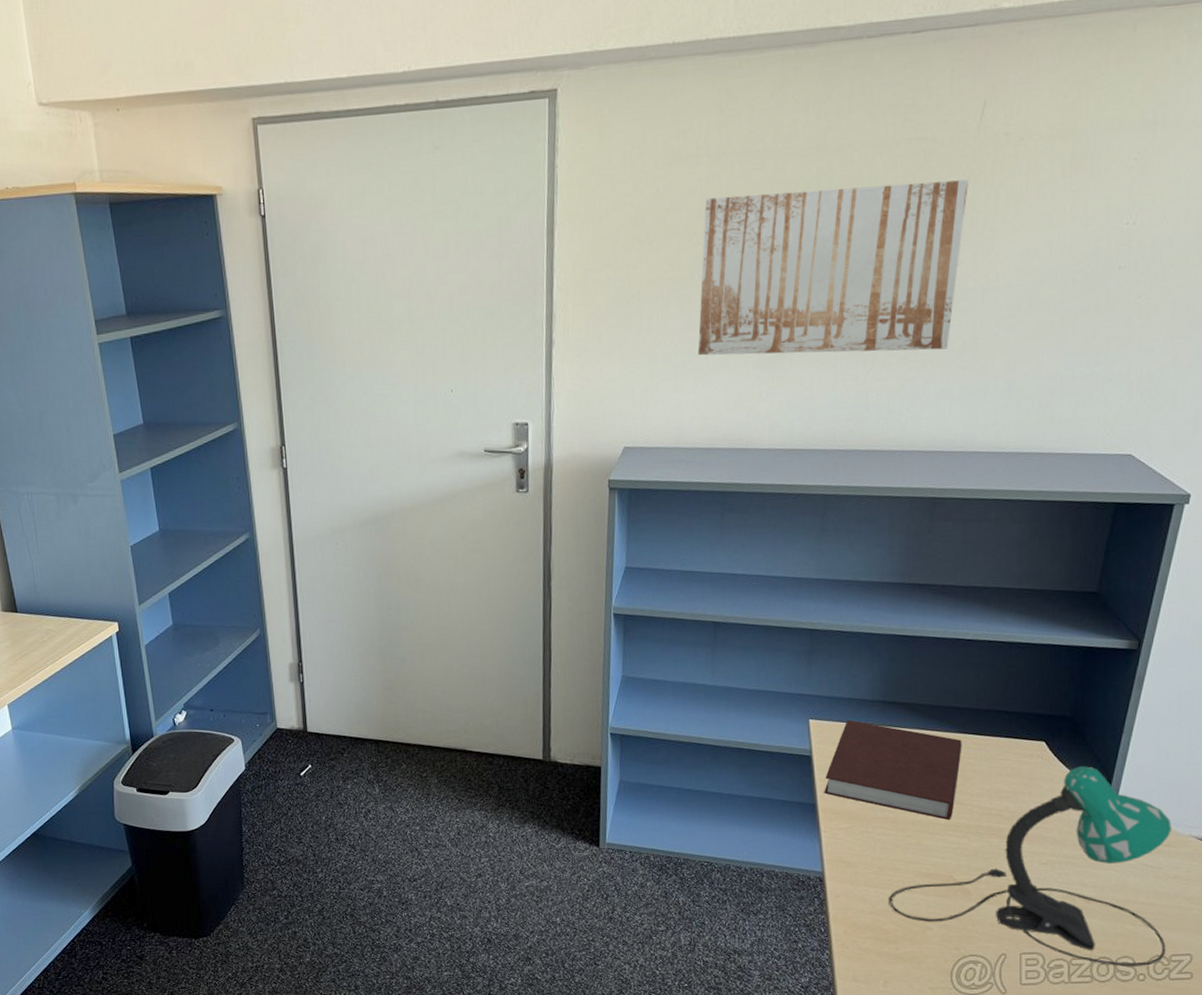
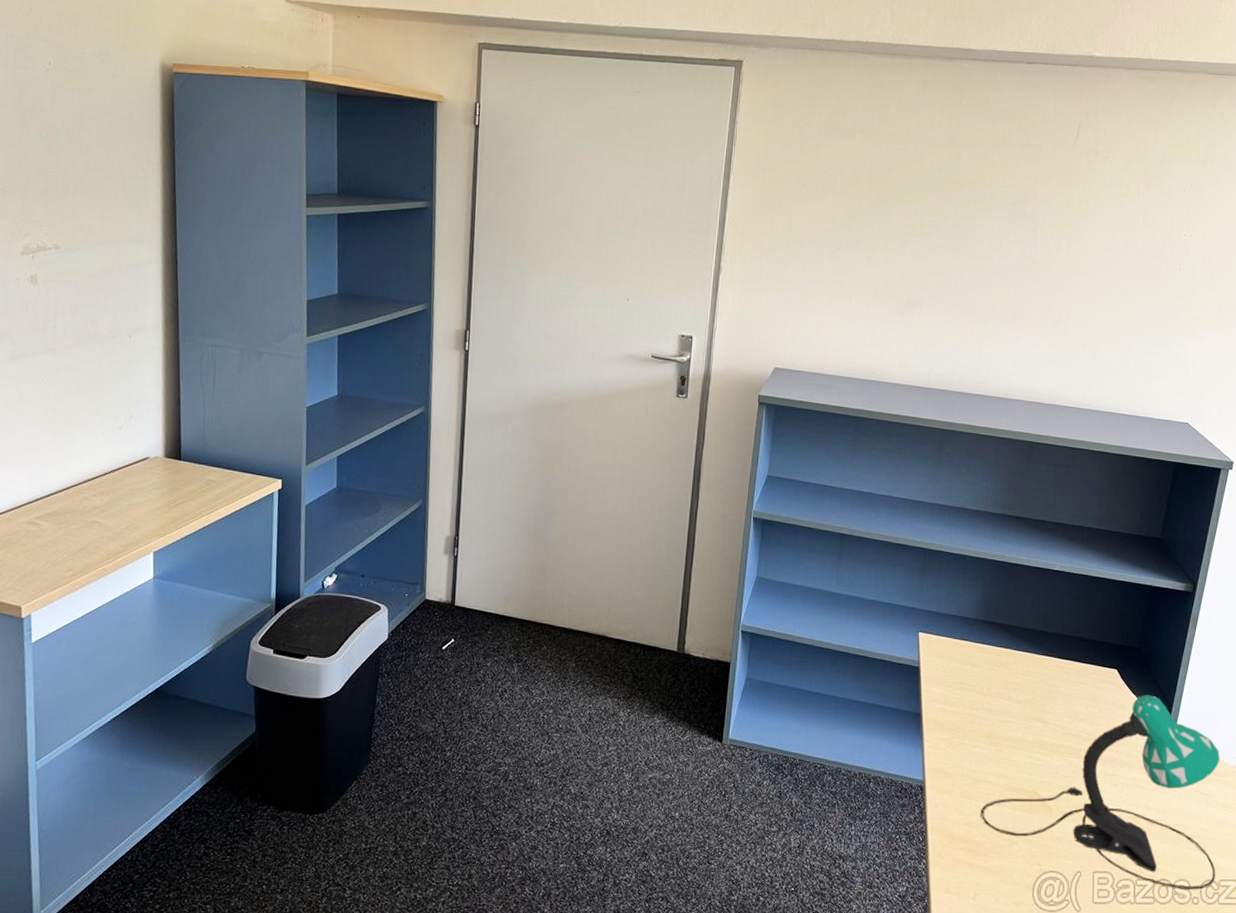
wall art: present [697,179,968,356] -> none [843,167,1066,317]
notebook: present [824,720,962,821] -> none [928,636,1049,738]

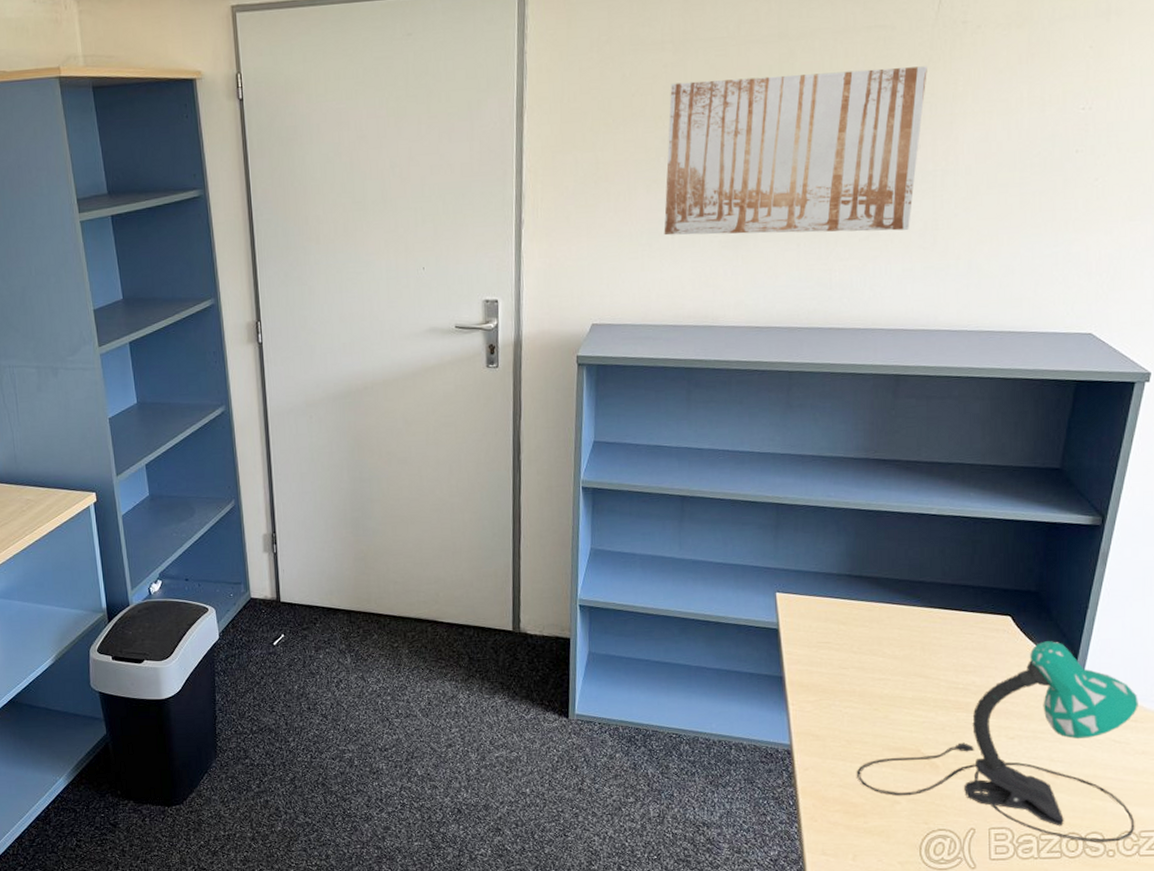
wall art: none [843,167,1066,317] -> present [664,66,927,236]

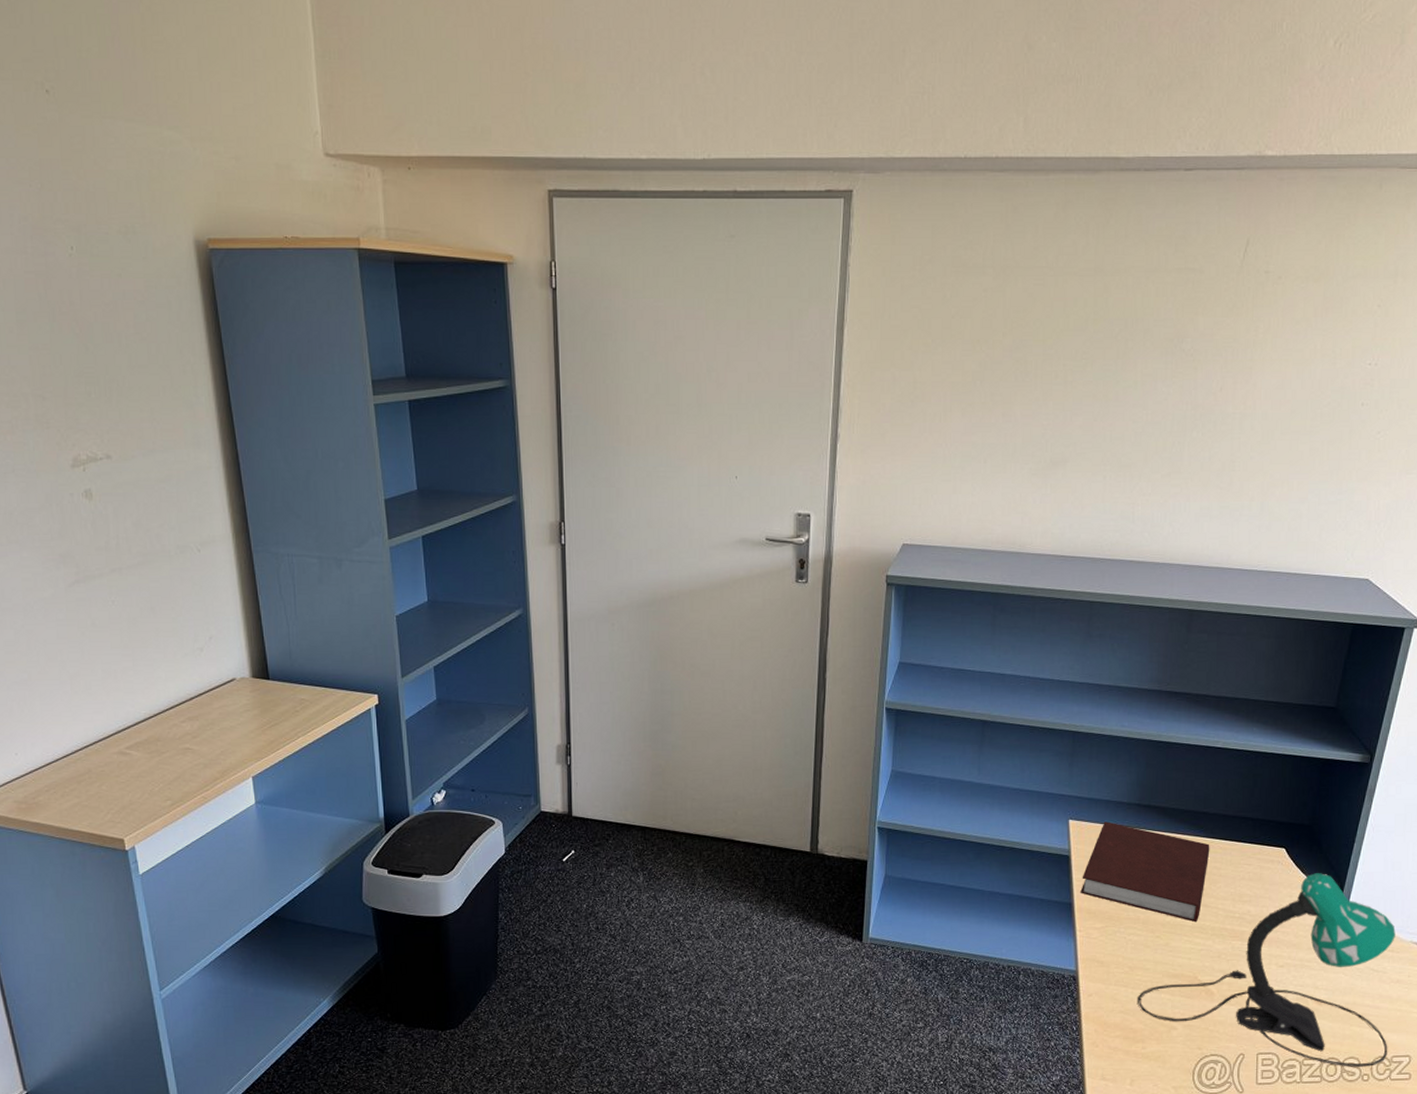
wall art: present [664,66,927,236] -> none [977,308,1231,469]
notebook: none [791,593,928,694] -> present [1080,821,1210,923]

